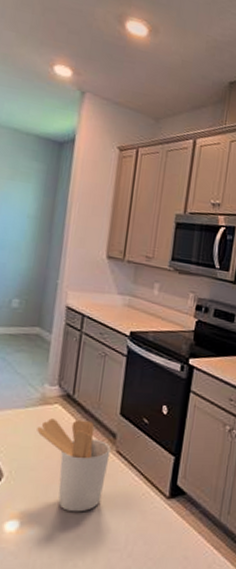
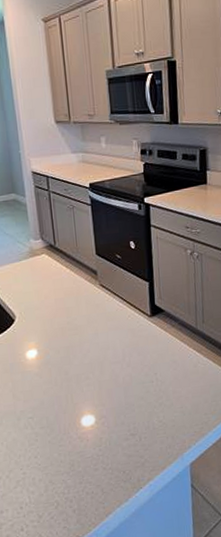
utensil holder: present [37,418,111,512] -> none [33,263,96,338]

